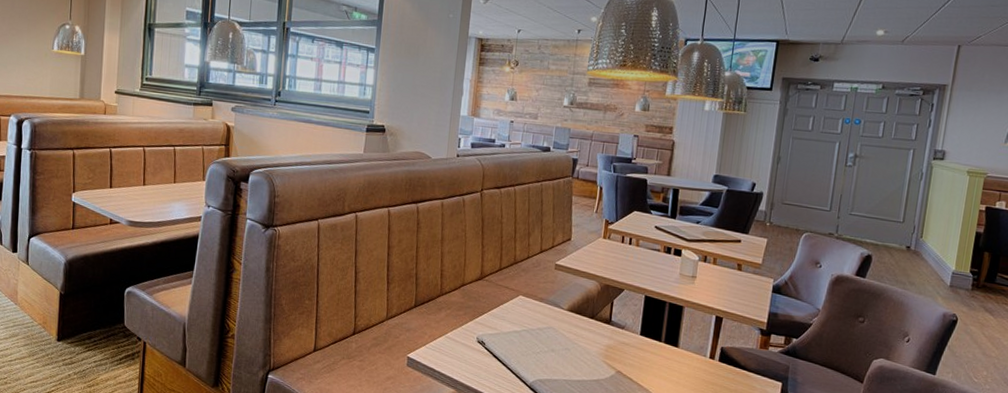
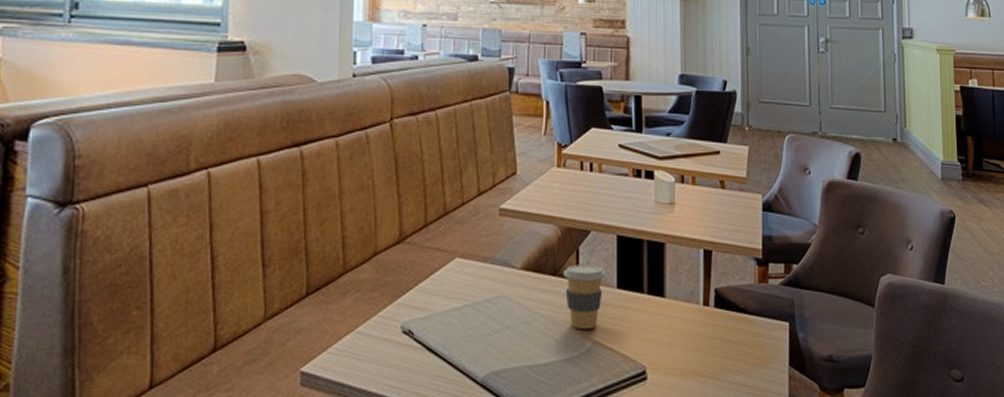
coffee cup: none [599,313,633,362] -> present [564,264,606,330]

